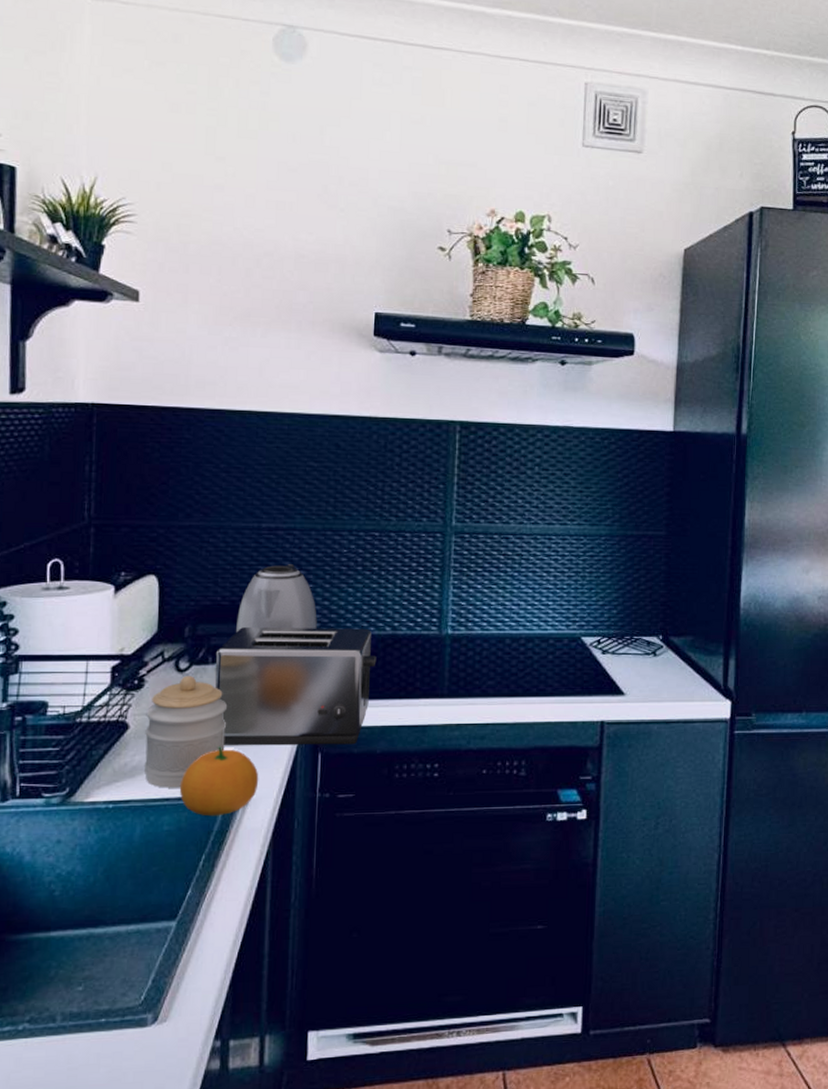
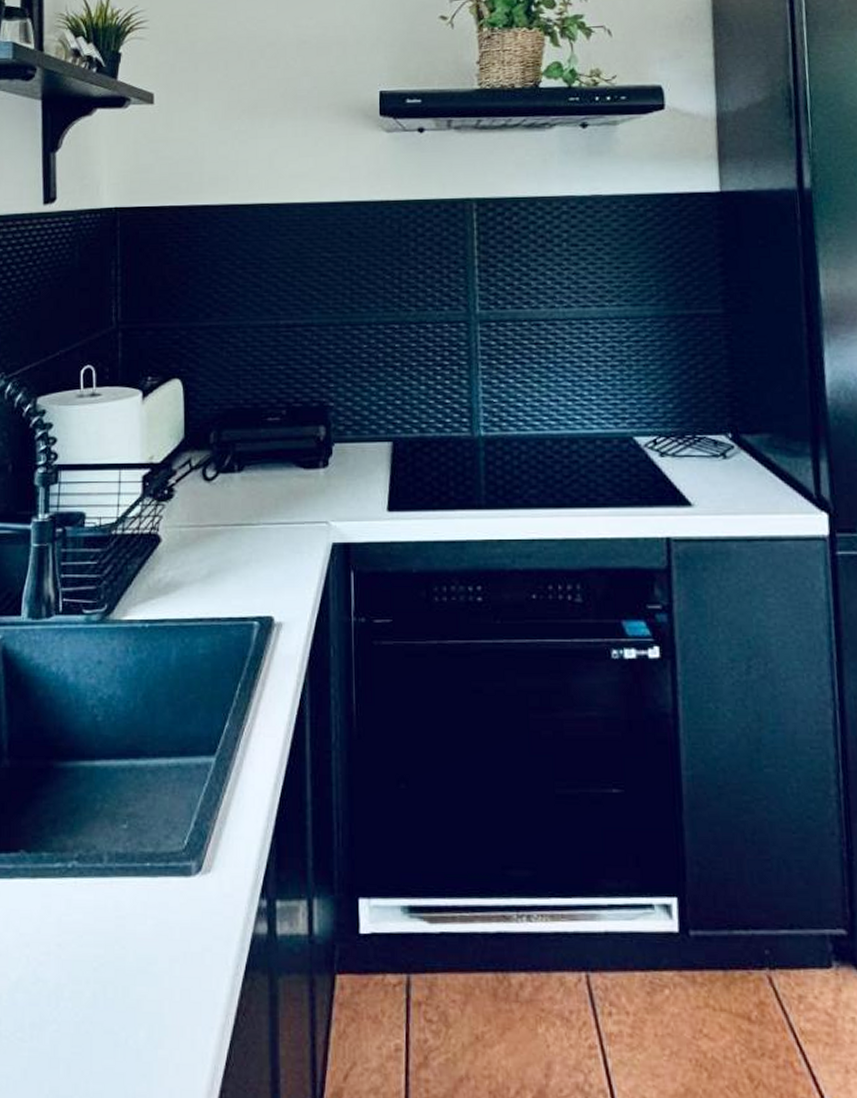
jar: present [144,675,227,788] -> none [177,485,256,607]
fruit: present [179,745,259,817] -> none [212,561,291,640]
toaster: present [214,626,377,746] -> none [241,431,406,562]
kettle: present [236,564,317,632] -> none [260,363,341,438]

